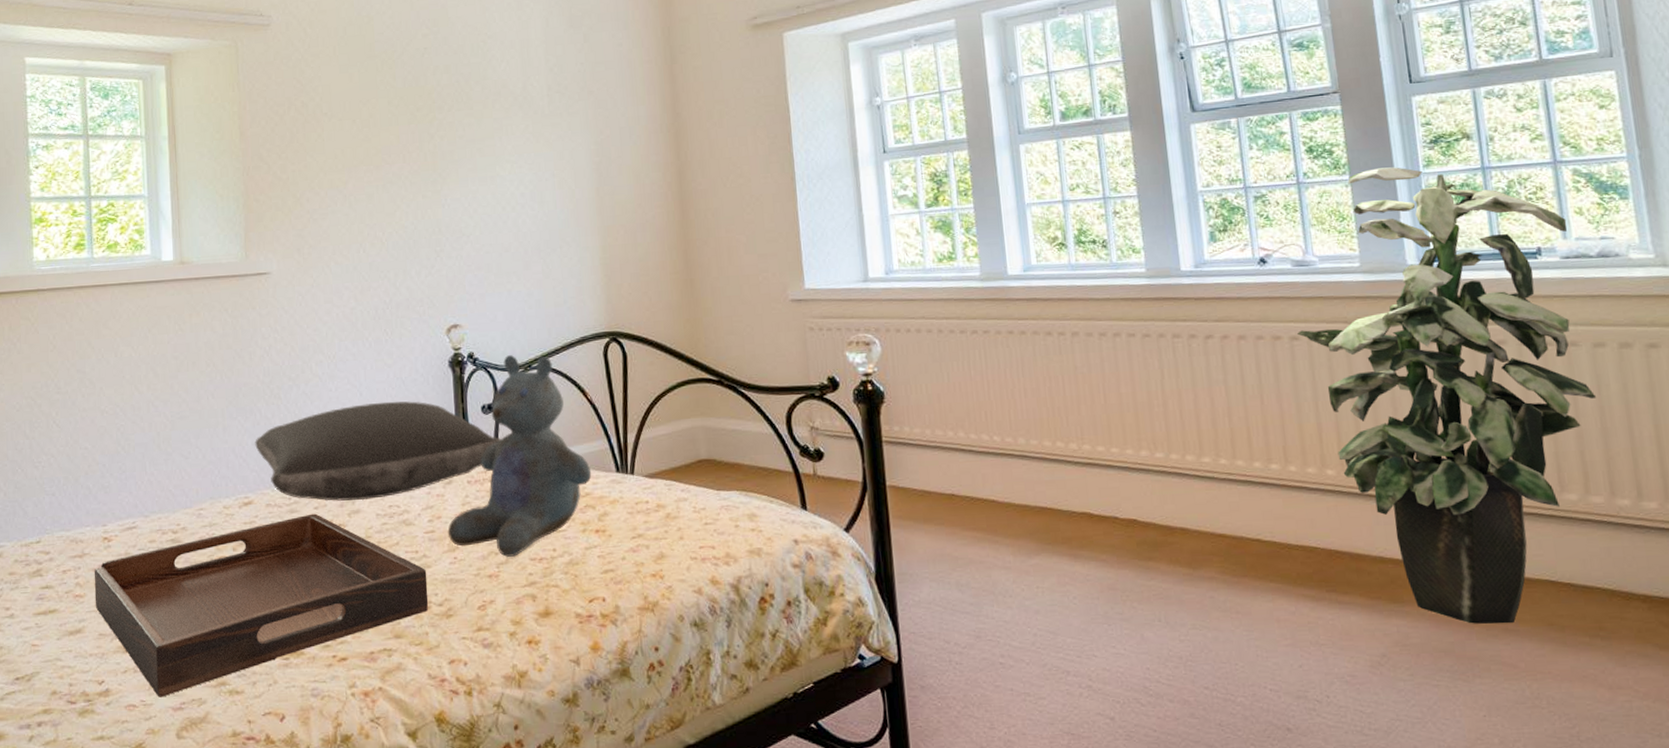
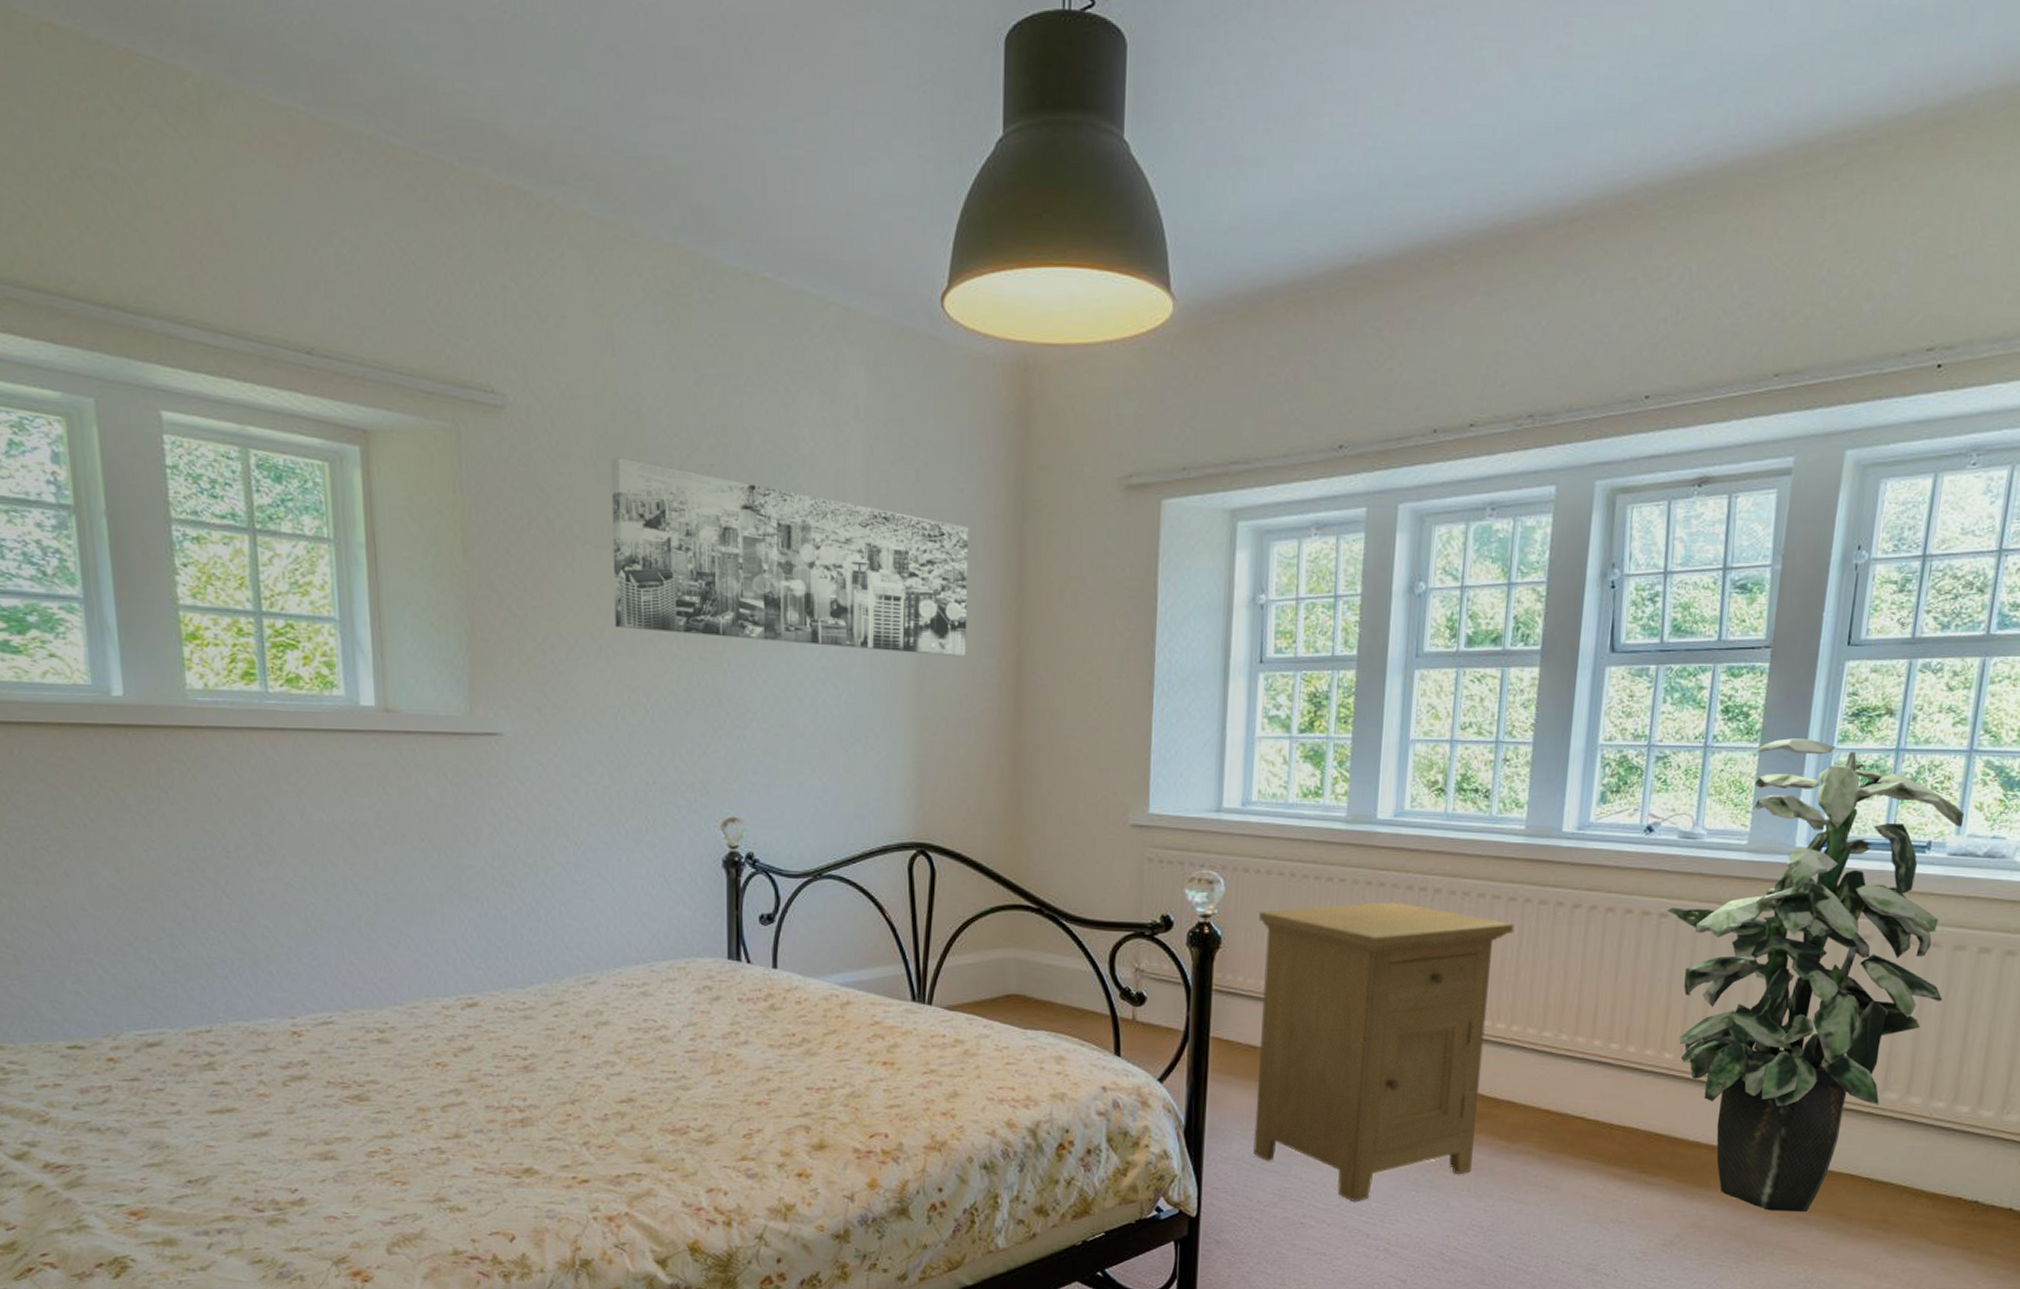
serving tray: present [94,513,429,697] -> none [281,1022,686,1210]
pillow: present [255,401,501,502] -> none [481,901,781,1012]
wall art: none [349,51,637,180] -> present [610,457,969,657]
stuffed bear: present [447,355,592,558] -> none [712,860,884,1085]
nightstand: none [915,347,1158,639] -> present [1253,901,1515,1202]

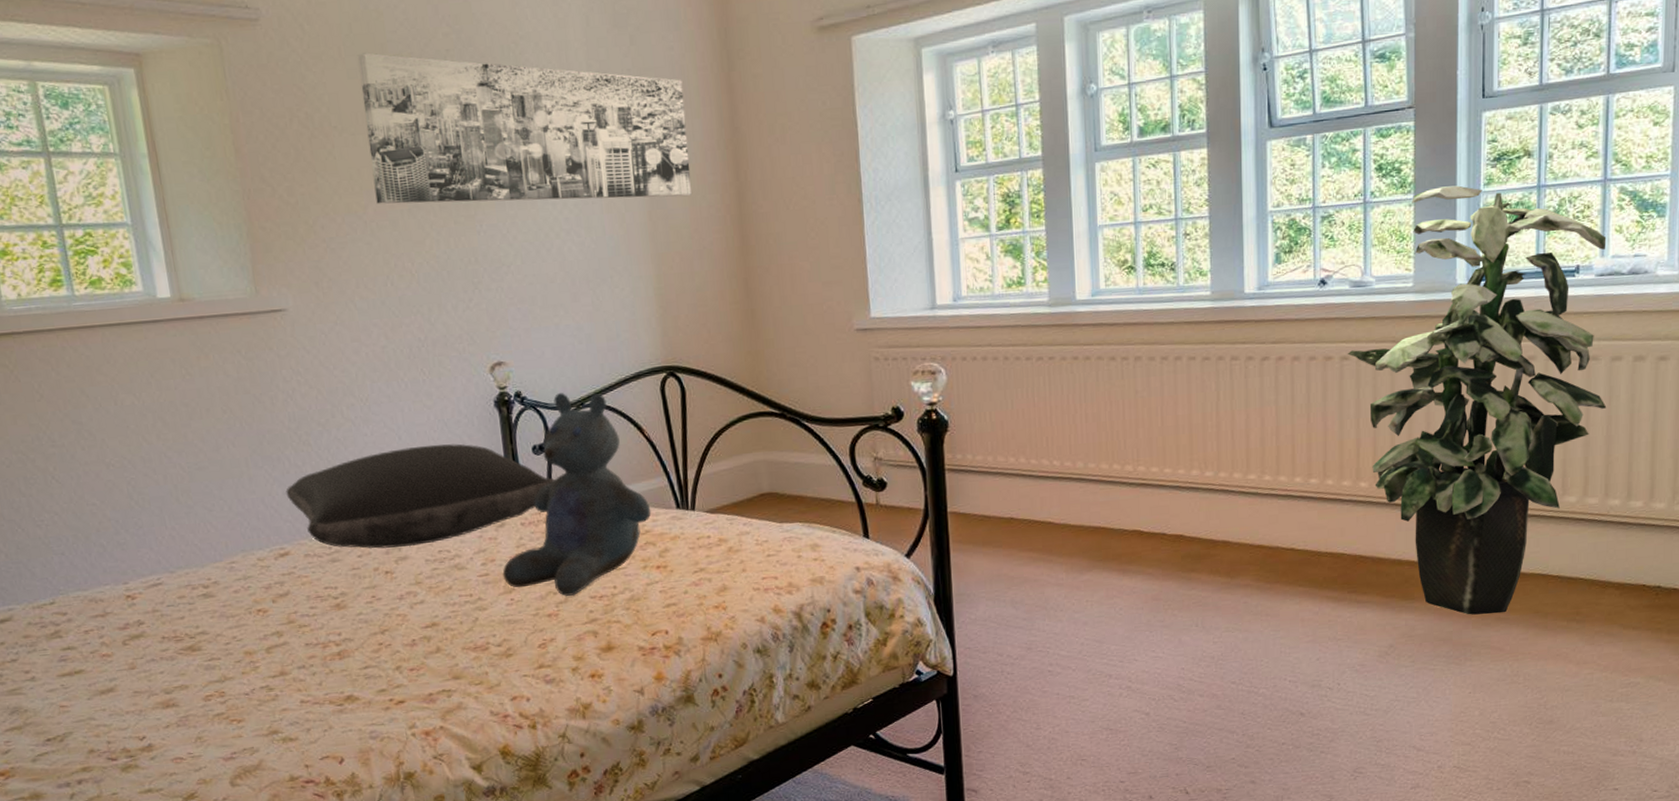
pillow: none [481,901,781,1012] -> present [285,443,555,549]
stuffed bear: none [712,860,884,1085] -> present [502,393,652,597]
nightstand: present [1253,901,1515,1202] -> none [980,372,1211,648]

